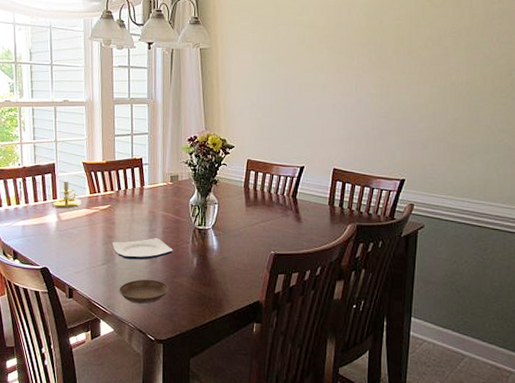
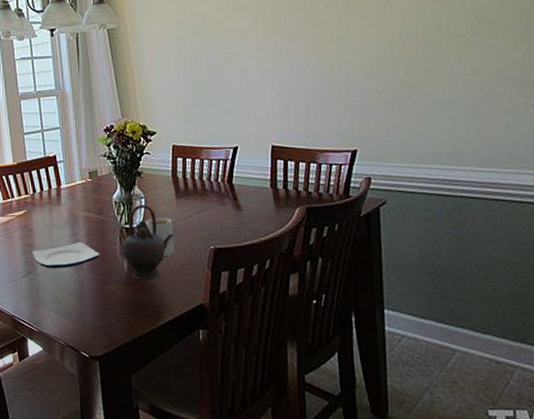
saucer: present [119,279,169,304] -> none [44,289,99,317]
teapot: none [194,209,240,277] -> present [122,205,173,280]
mug: none [217,222,240,257] -> present [146,217,174,256]

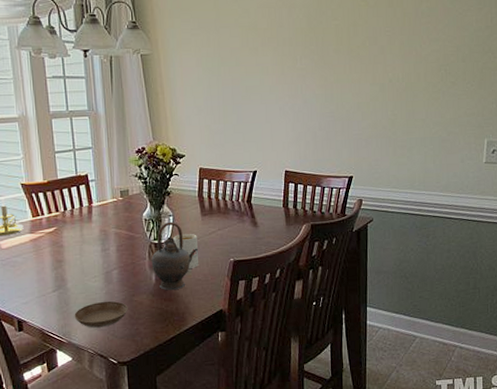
plate: present [31,242,100,269] -> none [61,257,130,283]
saucer: none [44,289,99,317] -> present [74,301,128,328]

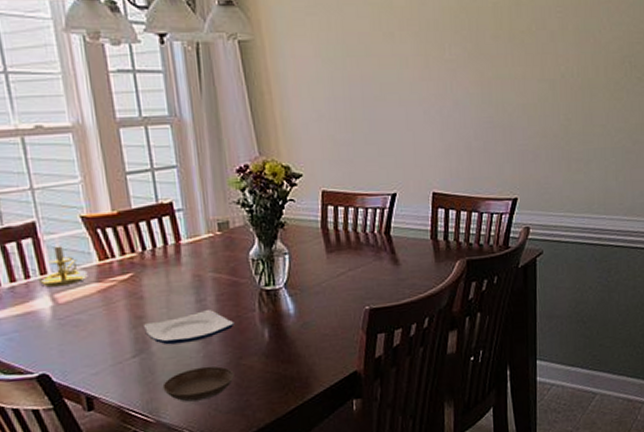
plate: none [61,257,130,283] -> present [142,310,235,345]
teapot: present [151,222,198,291] -> none [262,262,323,350]
mug: present [173,233,198,269] -> none [290,275,324,321]

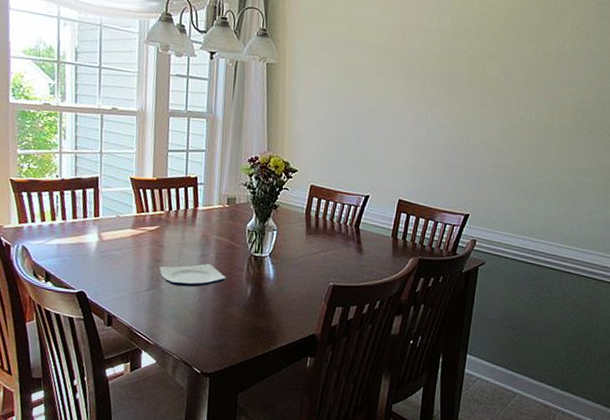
candle holder: present [38,234,88,288] -> none [92,188,127,228]
saucer: present [162,366,234,402] -> none [164,307,219,334]

